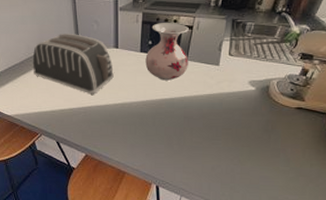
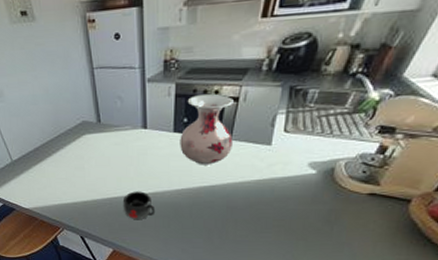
toaster: present [32,33,114,96] -> none [48,112,142,185]
mug: none [95,102,124,127] -> present [122,191,156,219]

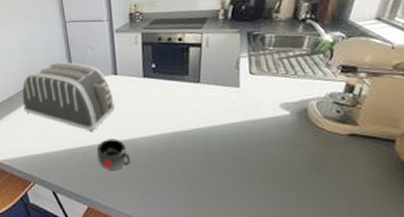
toaster: none [48,112,142,185] -> present [22,61,115,133]
vase: present [180,94,234,165] -> none [149,41,202,110]

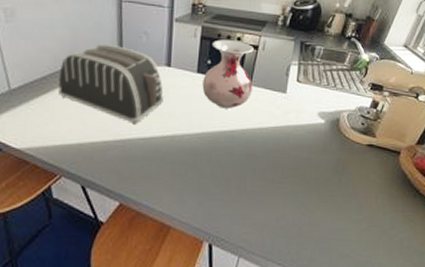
mug: present [96,138,131,170] -> none [137,133,173,166]
vase: none [149,41,202,110] -> present [202,39,254,109]

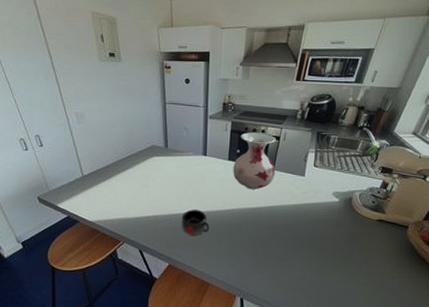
toaster: present [58,44,164,125] -> none [119,138,201,203]
mug: none [137,133,173,166] -> present [181,209,210,235]

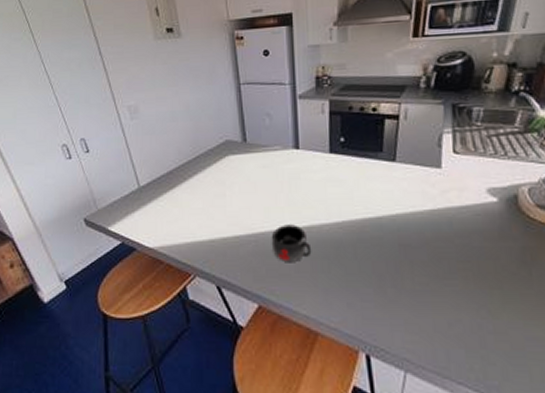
vase: present [233,132,276,190] -> none [337,112,398,192]

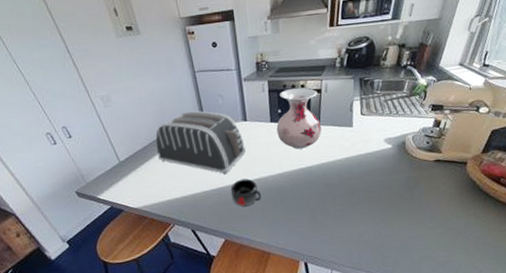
toaster: none [184,130,295,217] -> present [155,110,246,175]
vase: none [337,112,398,192] -> present [276,88,322,149]

